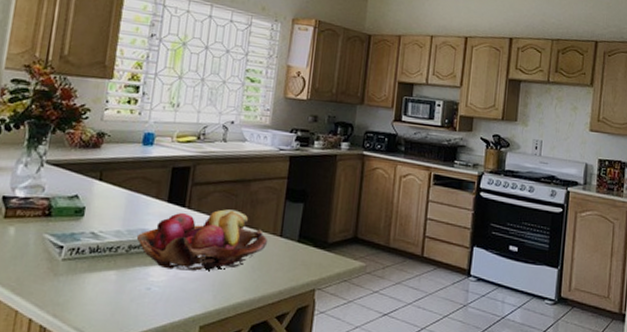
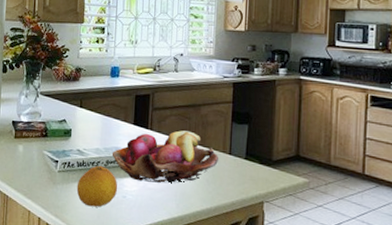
fruit: none [85,251,142,303] -> present [76,165,118,207]

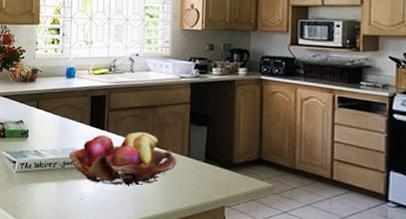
fruit: present [76,165,118,207] -> none [34,166,75,209]

